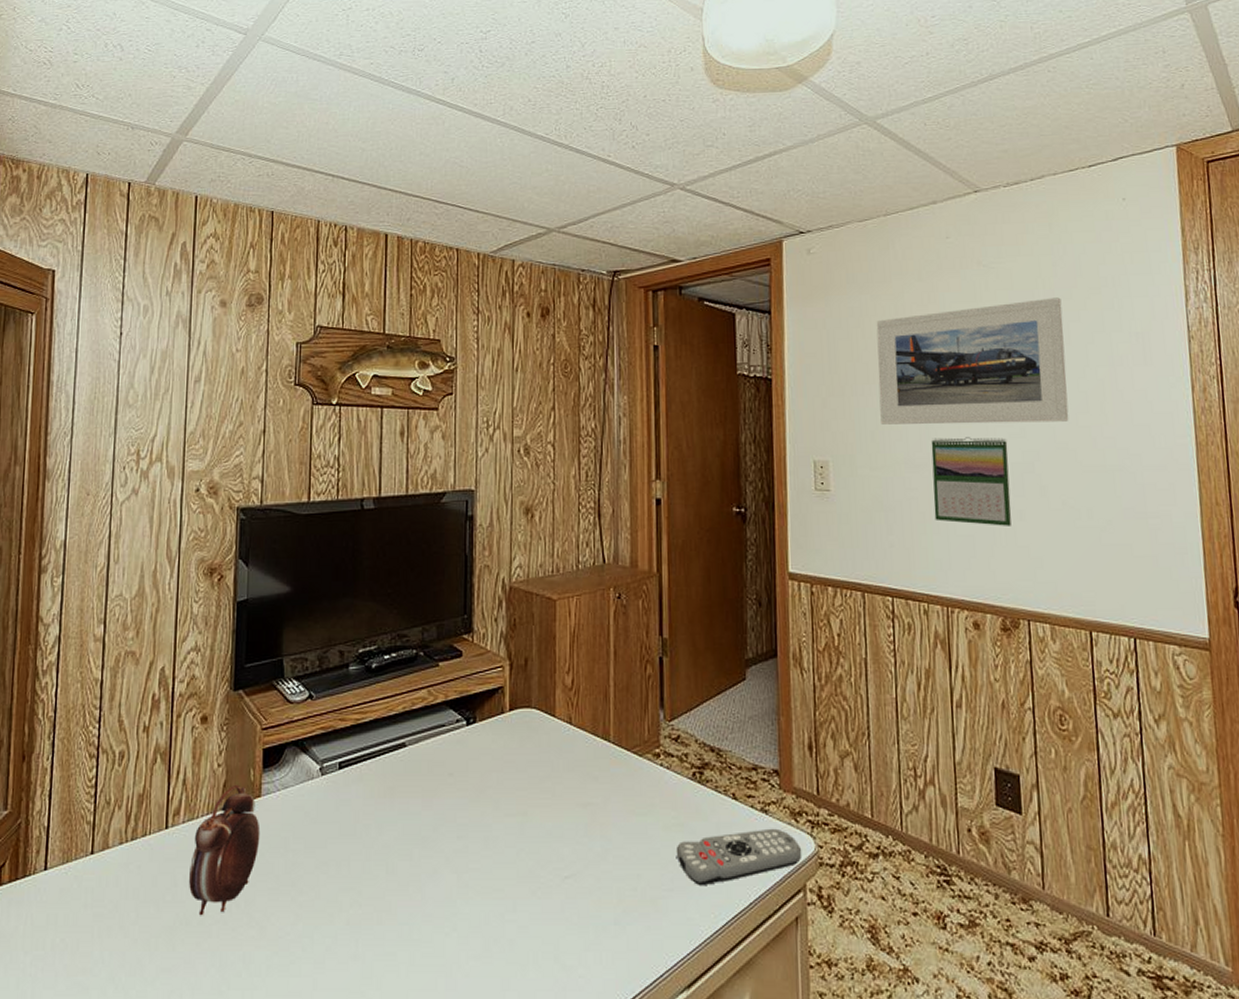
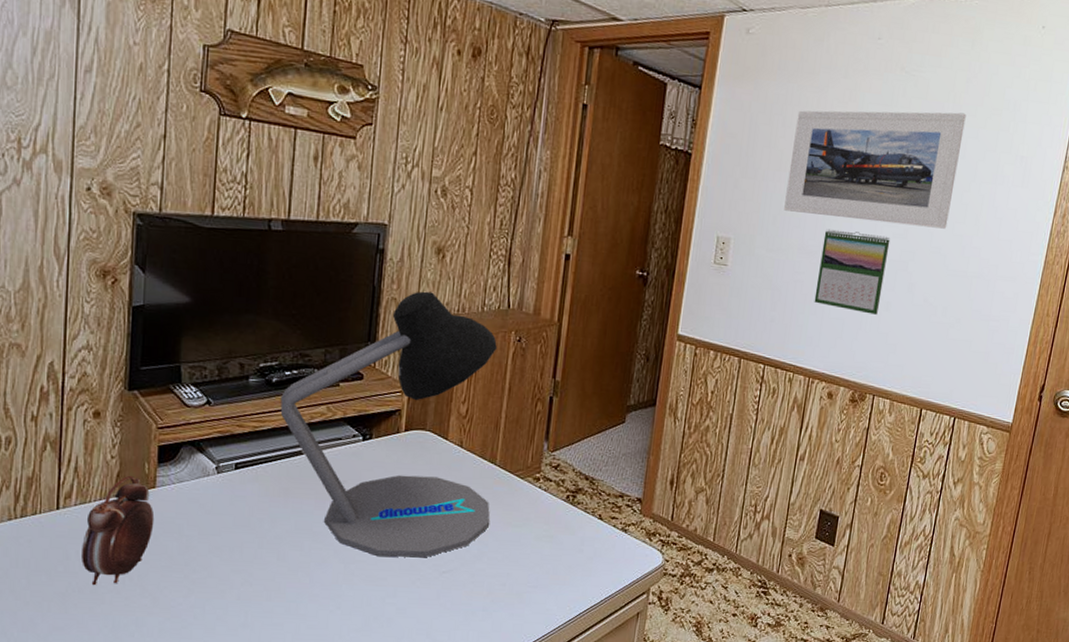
desk lamp: none [381,554,611,863] -> present [280,291,497,558]
remote control: present [676,828,802,886] -> none [543,544,651,585]

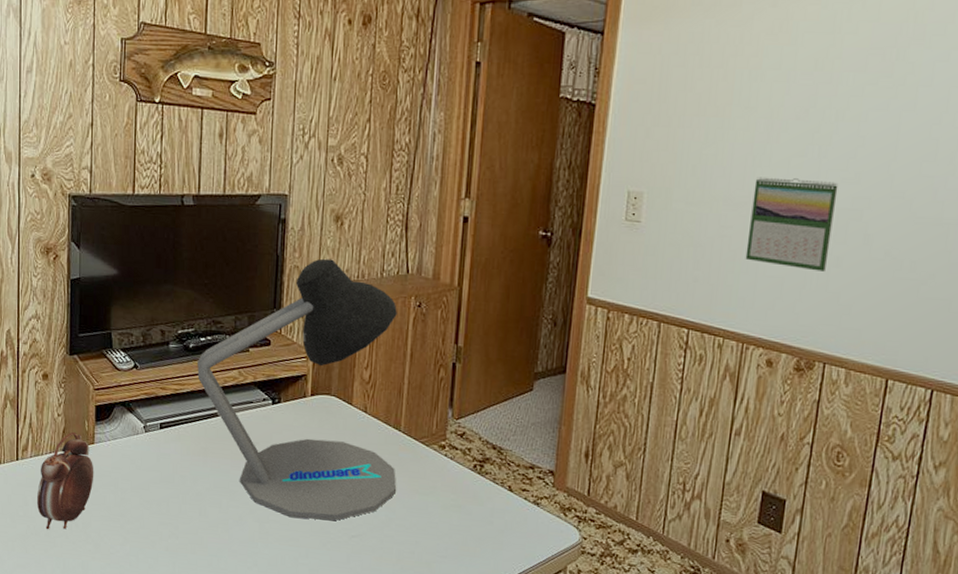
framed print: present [784,110,966,229] -> none [705,33,932,170]

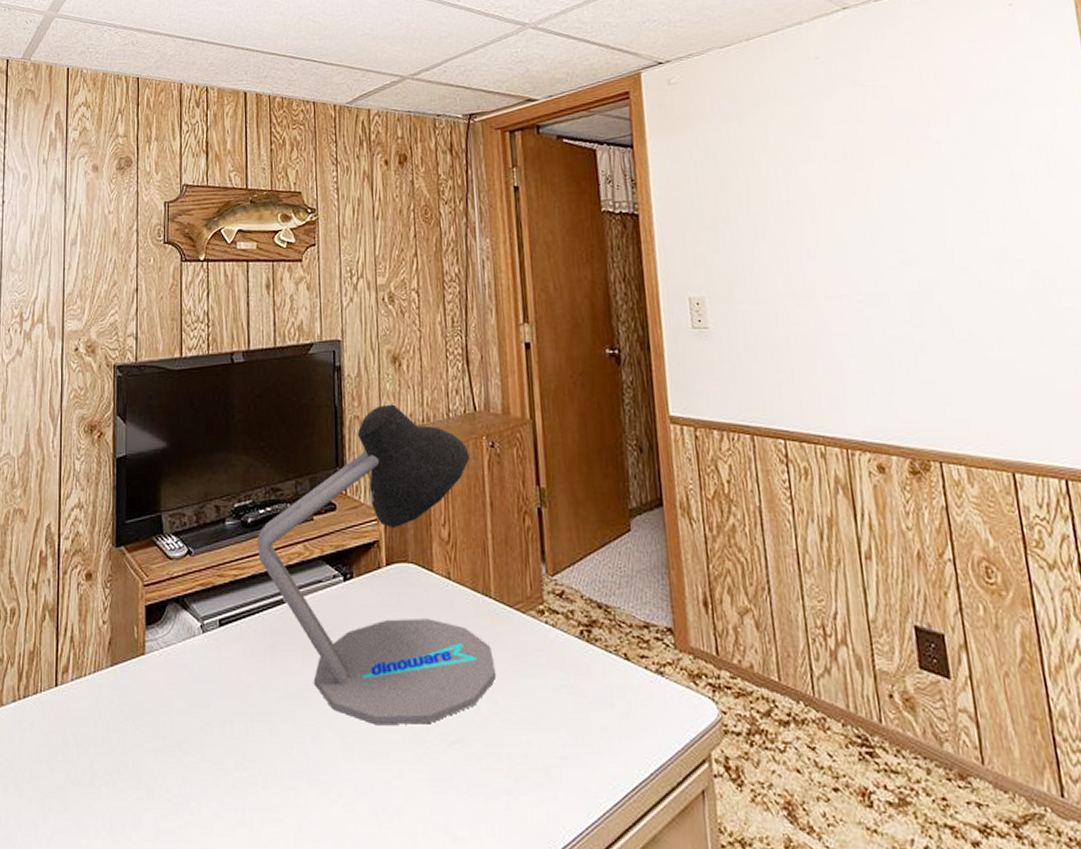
alarm clock: present [37,431,94,530] -> none [79,641,146,776]
calendar: present [745,177,839,272] -> none [814,265,912,360]

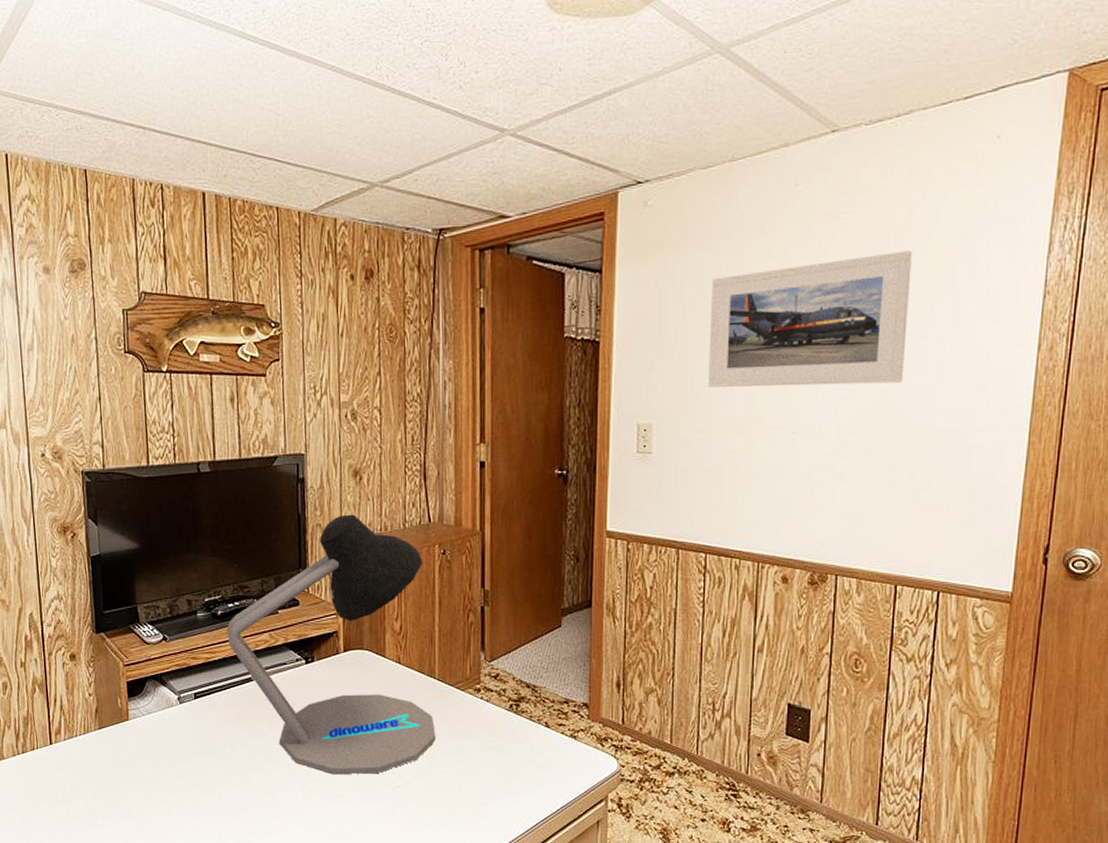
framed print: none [746,113,969,257] -> present [708,250,912,387]

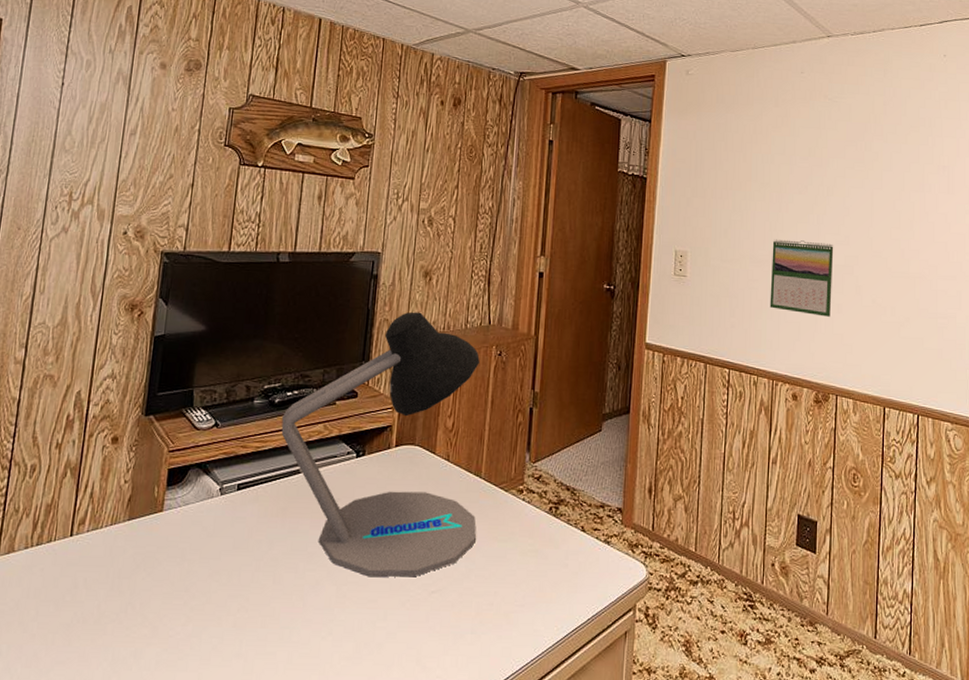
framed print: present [708,250,912,387] -> none [734,131,888,234]
calendar: none [754,399,836,487] -> present [770,239,834,317]

